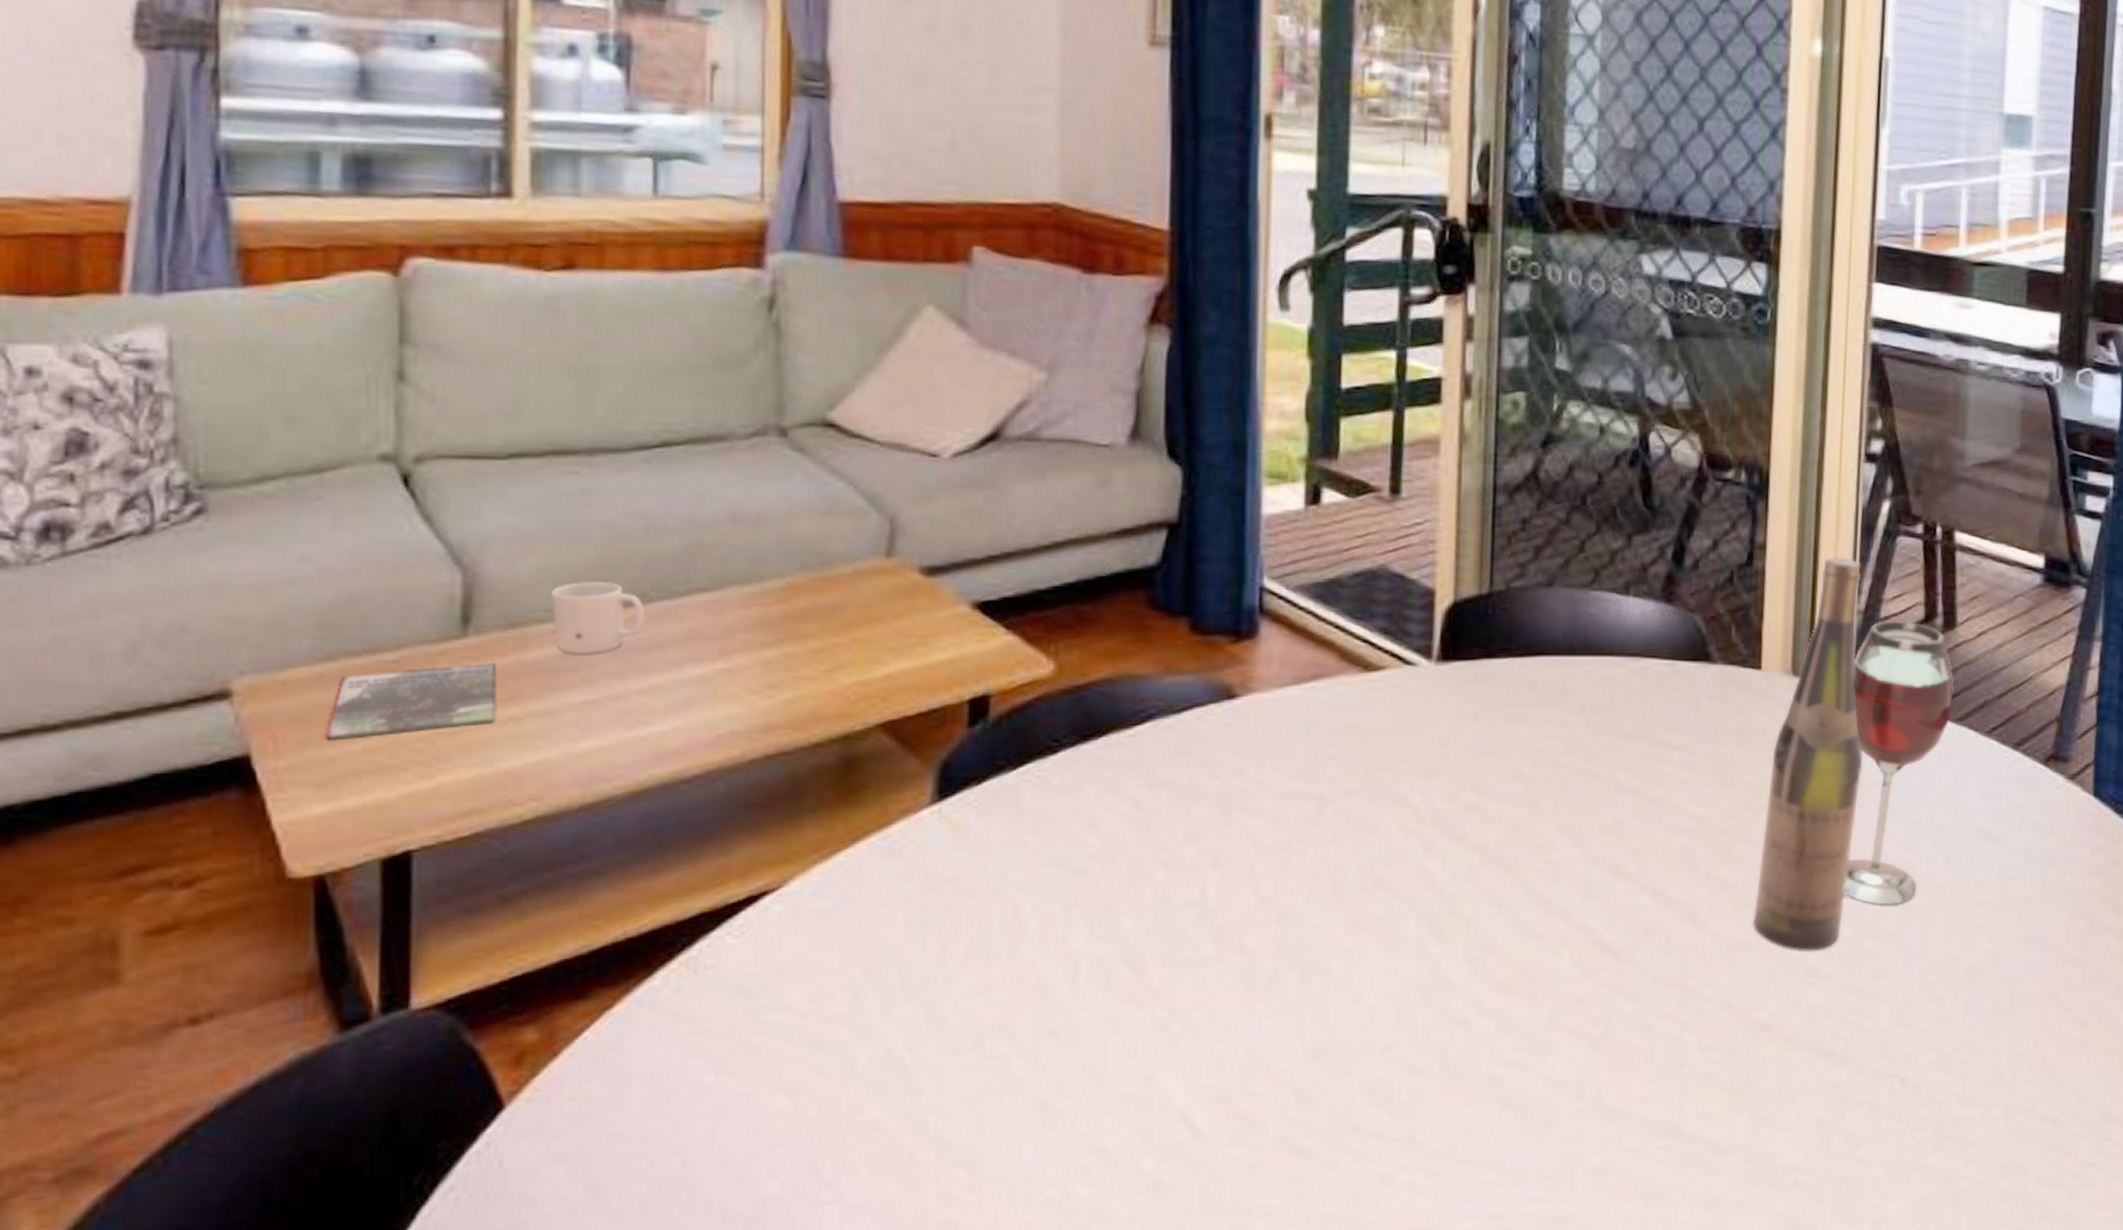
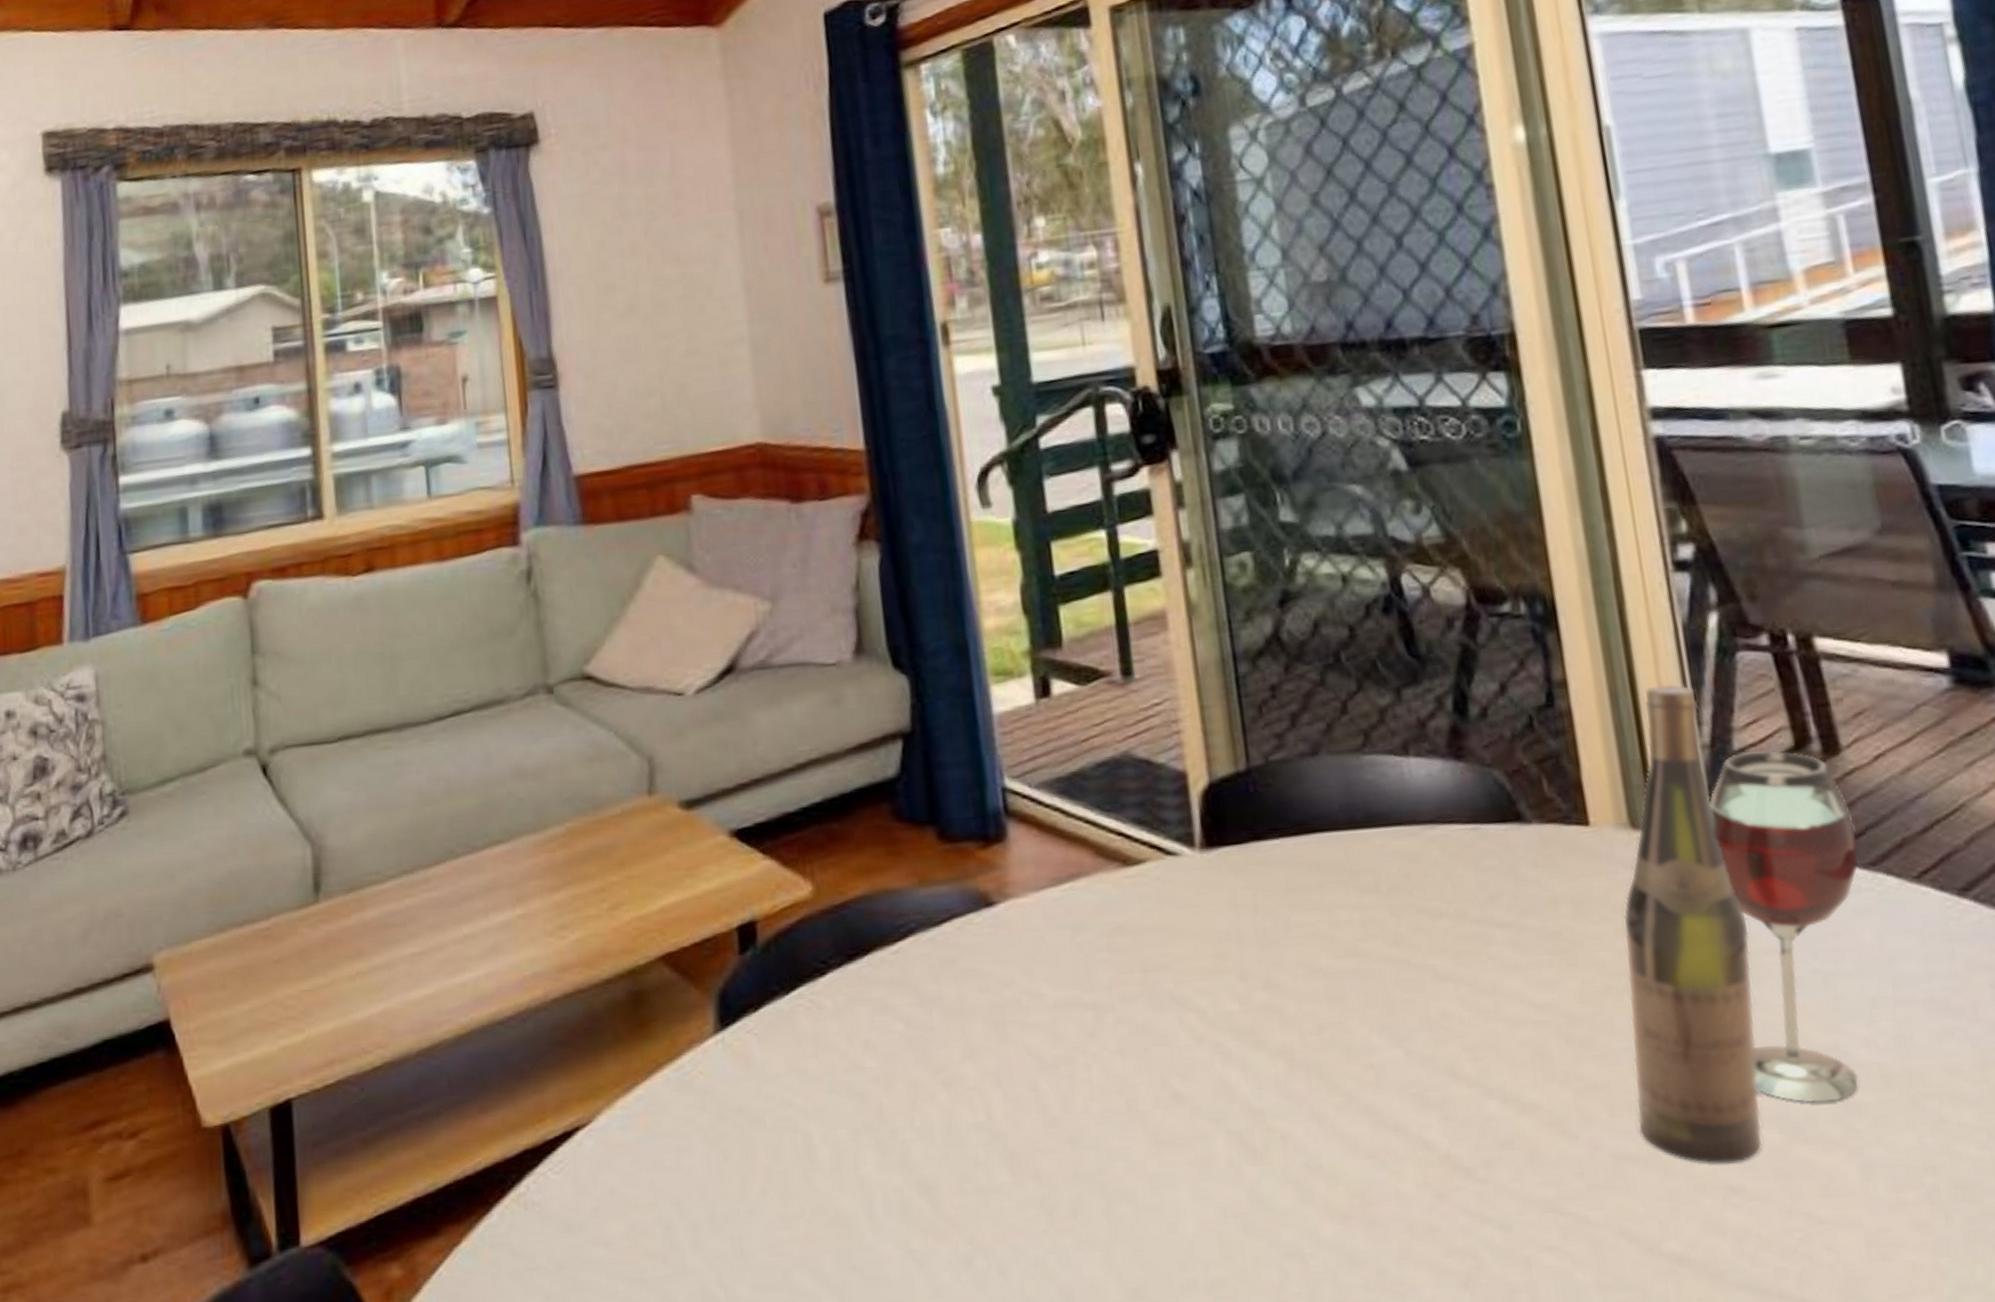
magazine: present [325,663,496,741] -> none [221,924,346,1003]
mug: present [550,582,646,656] -> none [378,842,455,912]

